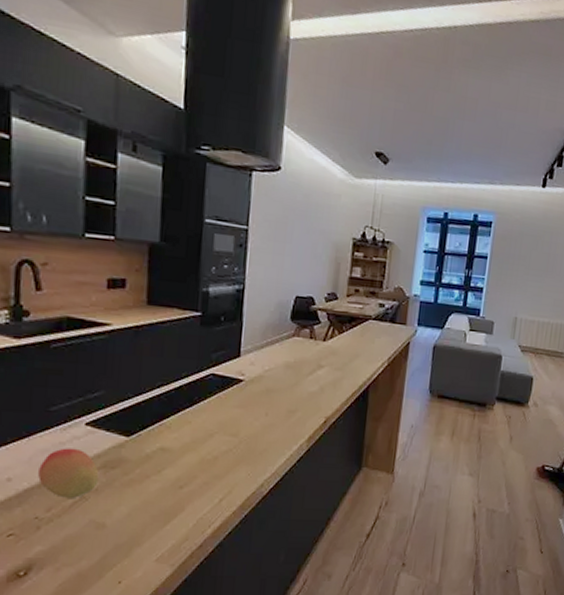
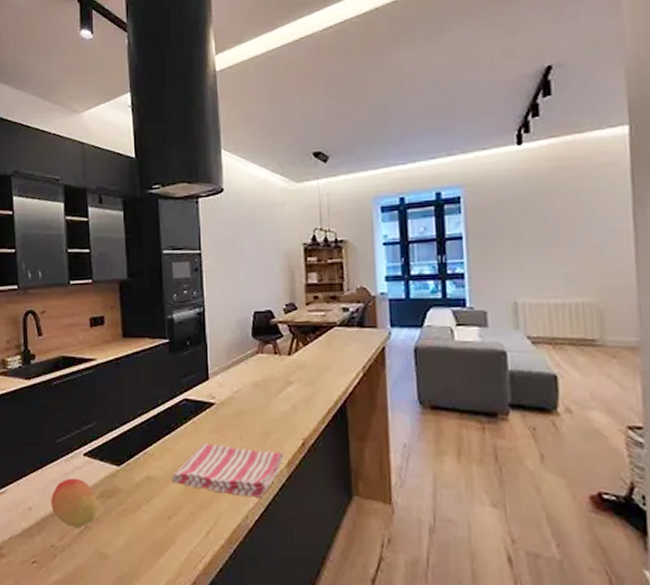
dish towel: none [187,417,306,468] -> present [171,443,284,498]

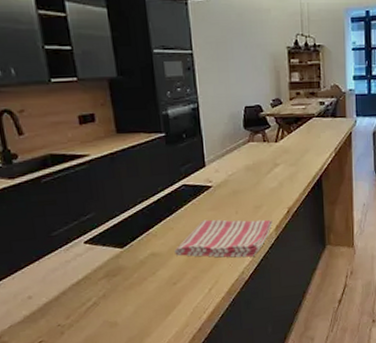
fruit: present [51,478,98,527] -> none [52,264,105,306]

